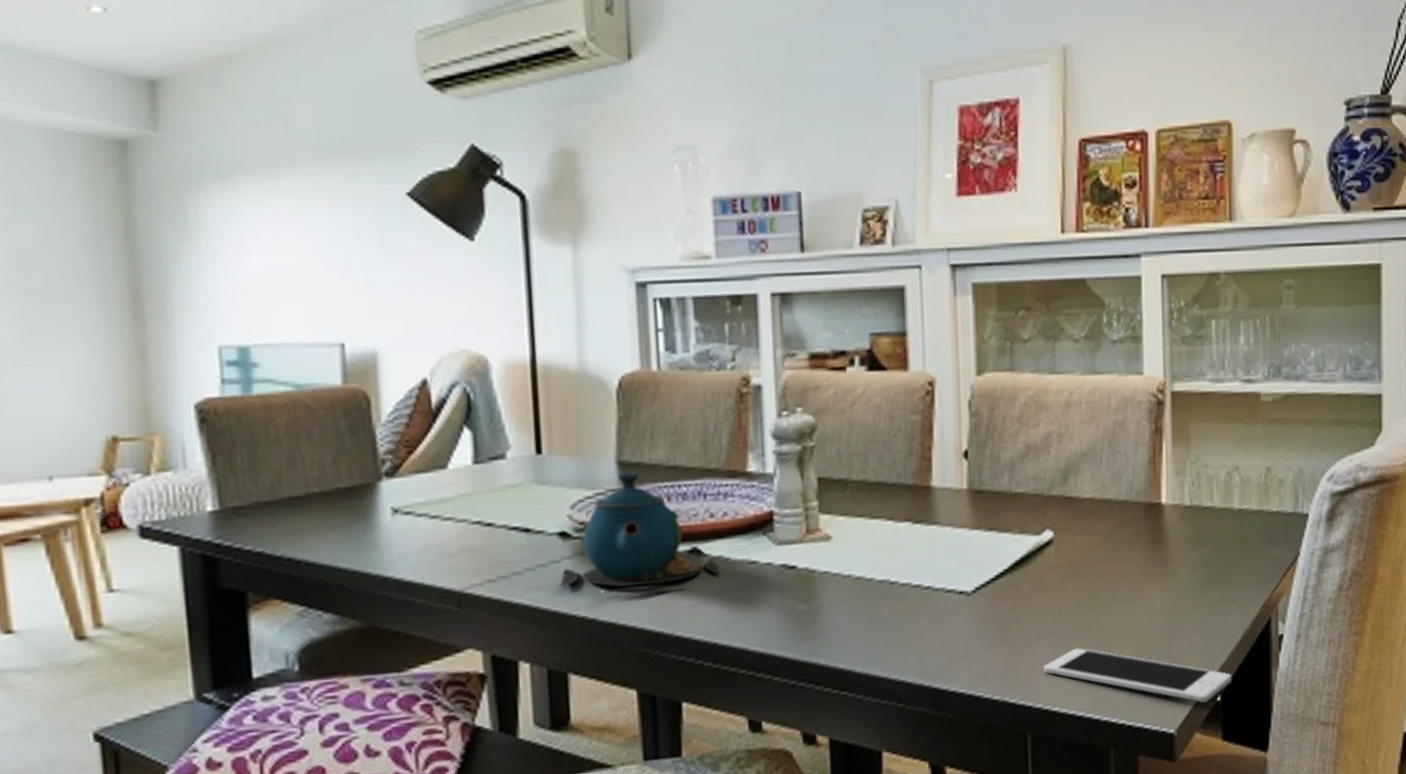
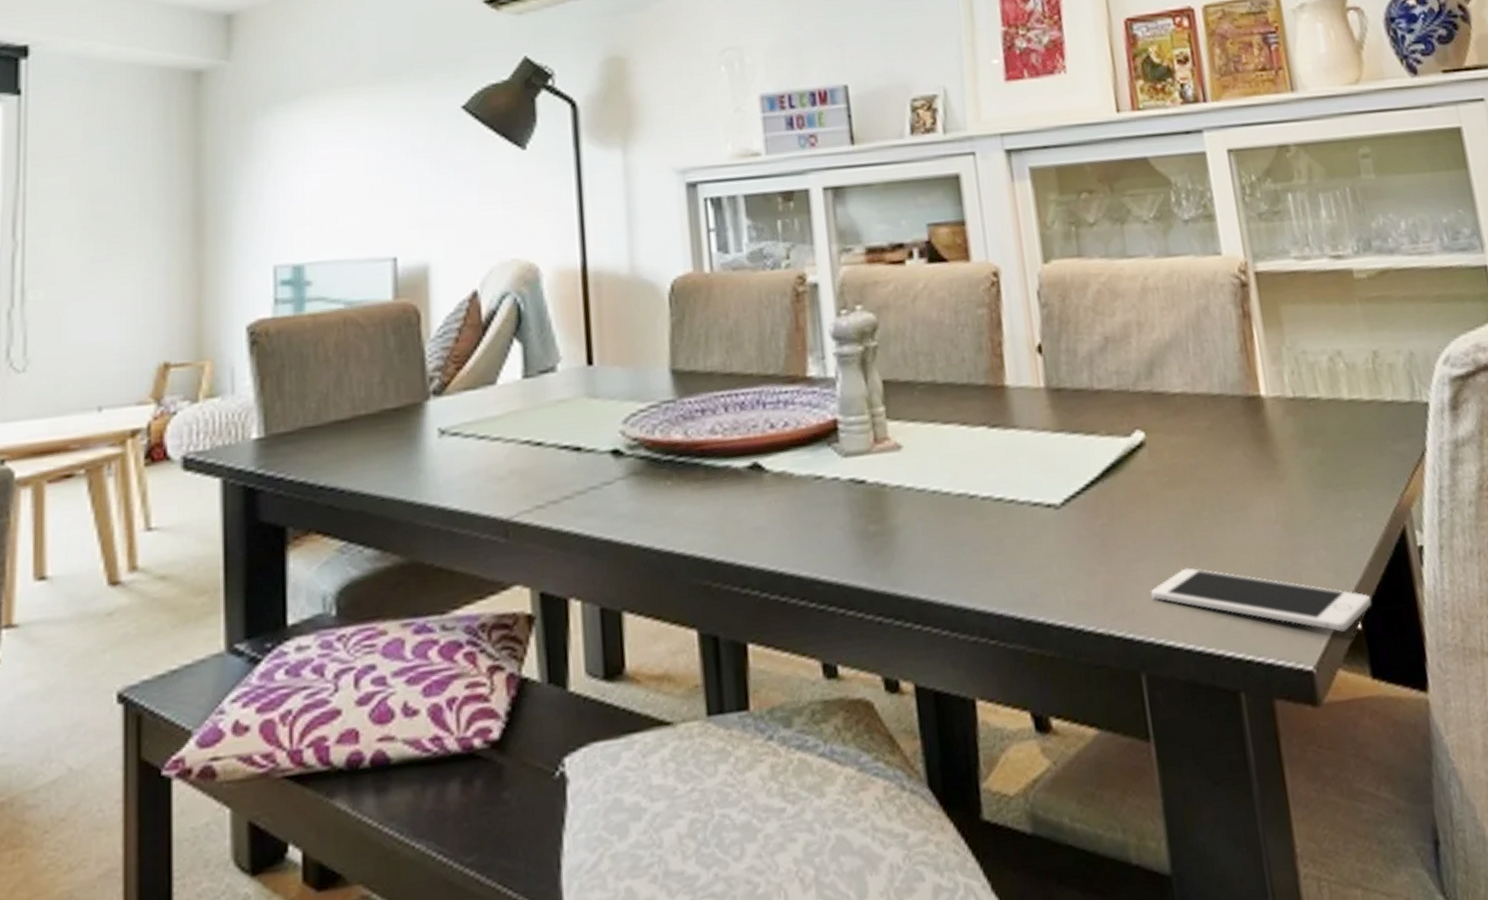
teapot: present [560,470,719,593] -> none [613,379,782,517]

